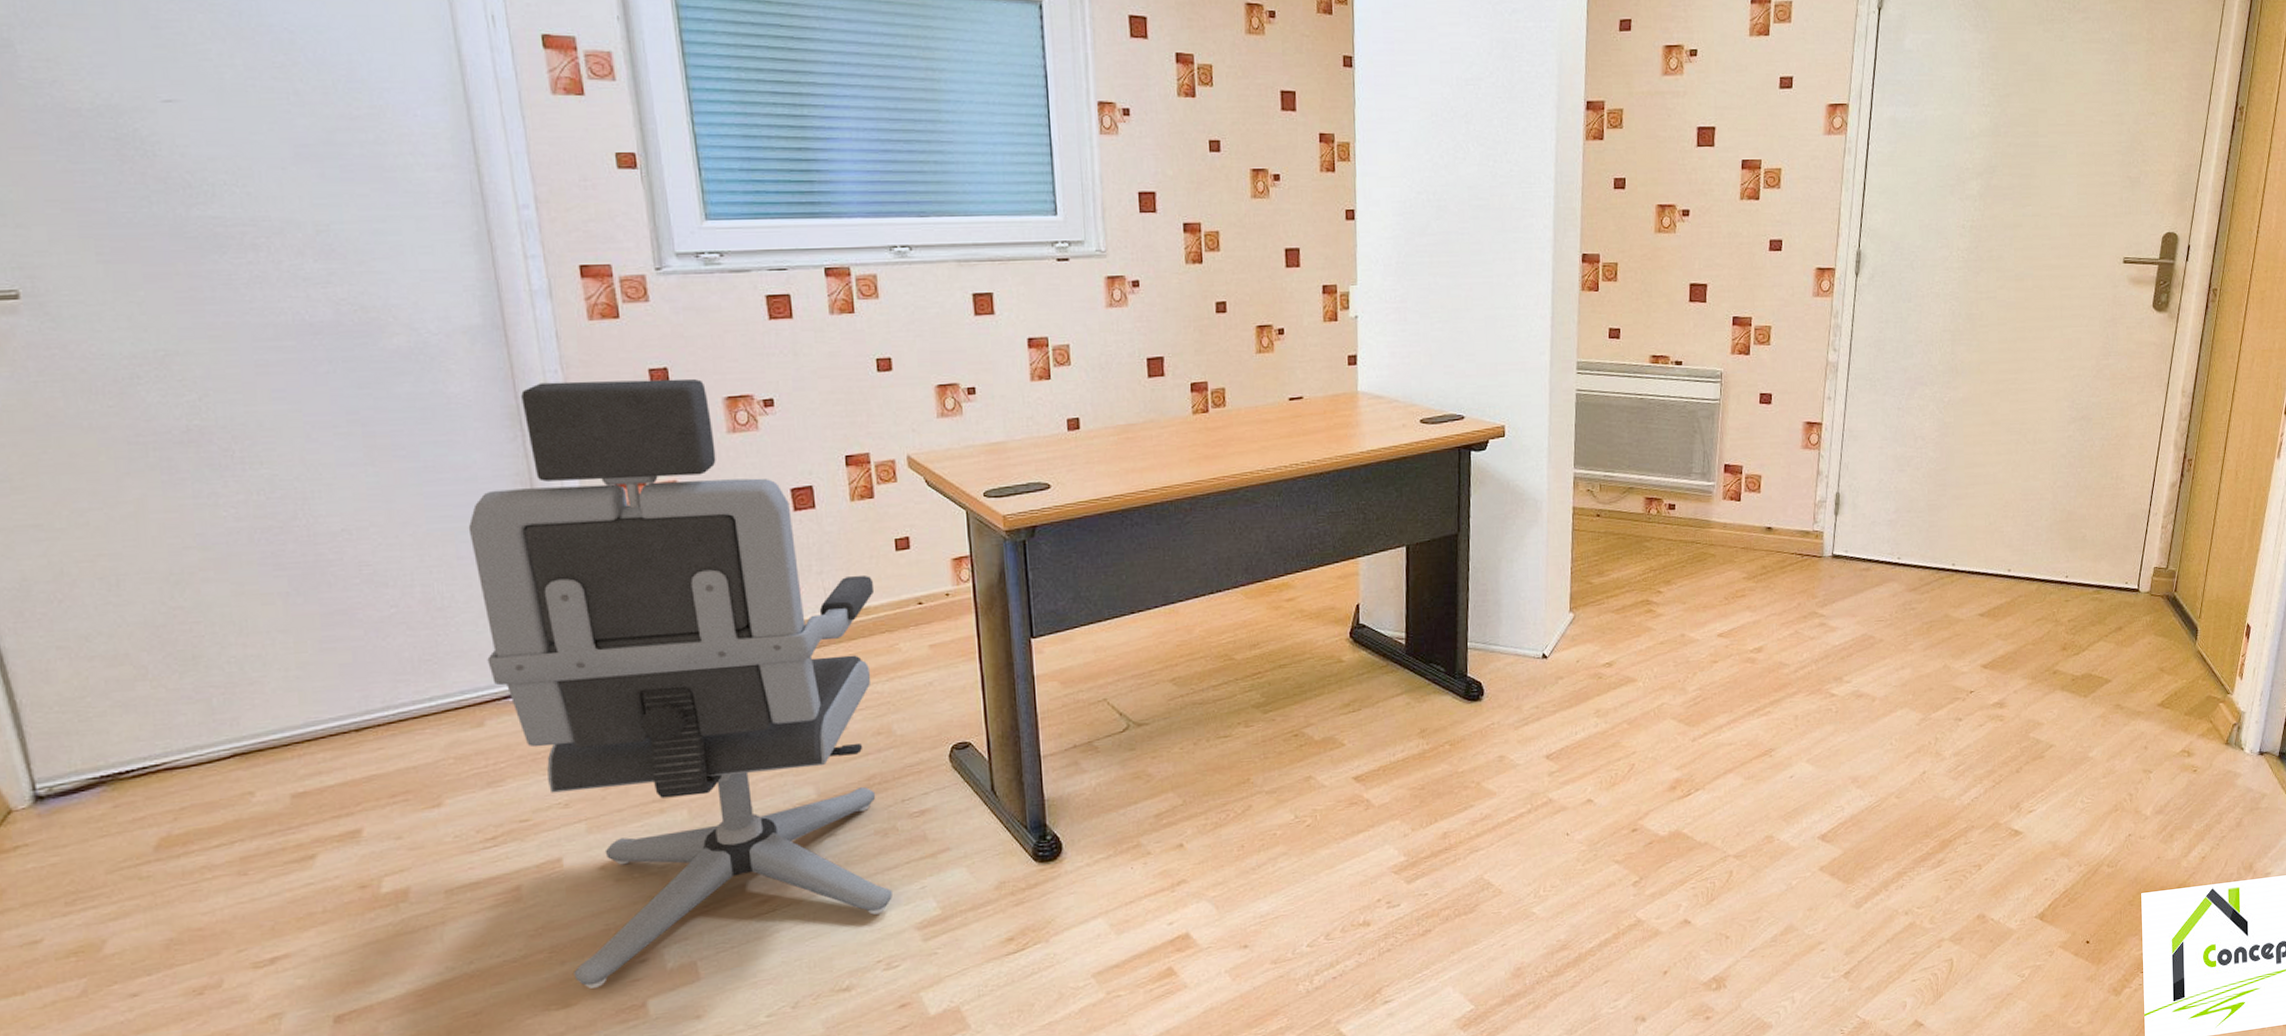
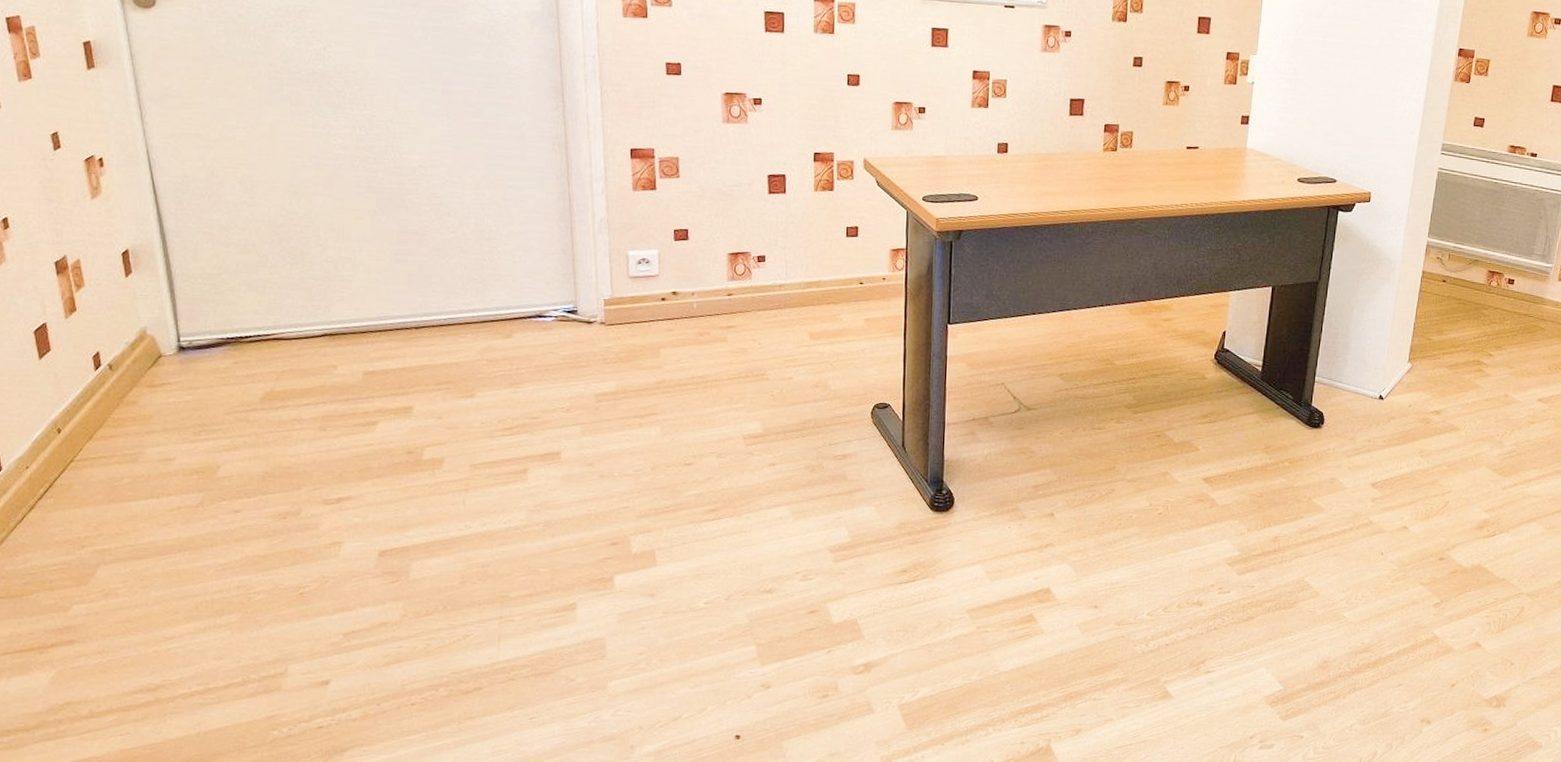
office chair: present [468,378,892,989] -> none [515,64,826,560]

